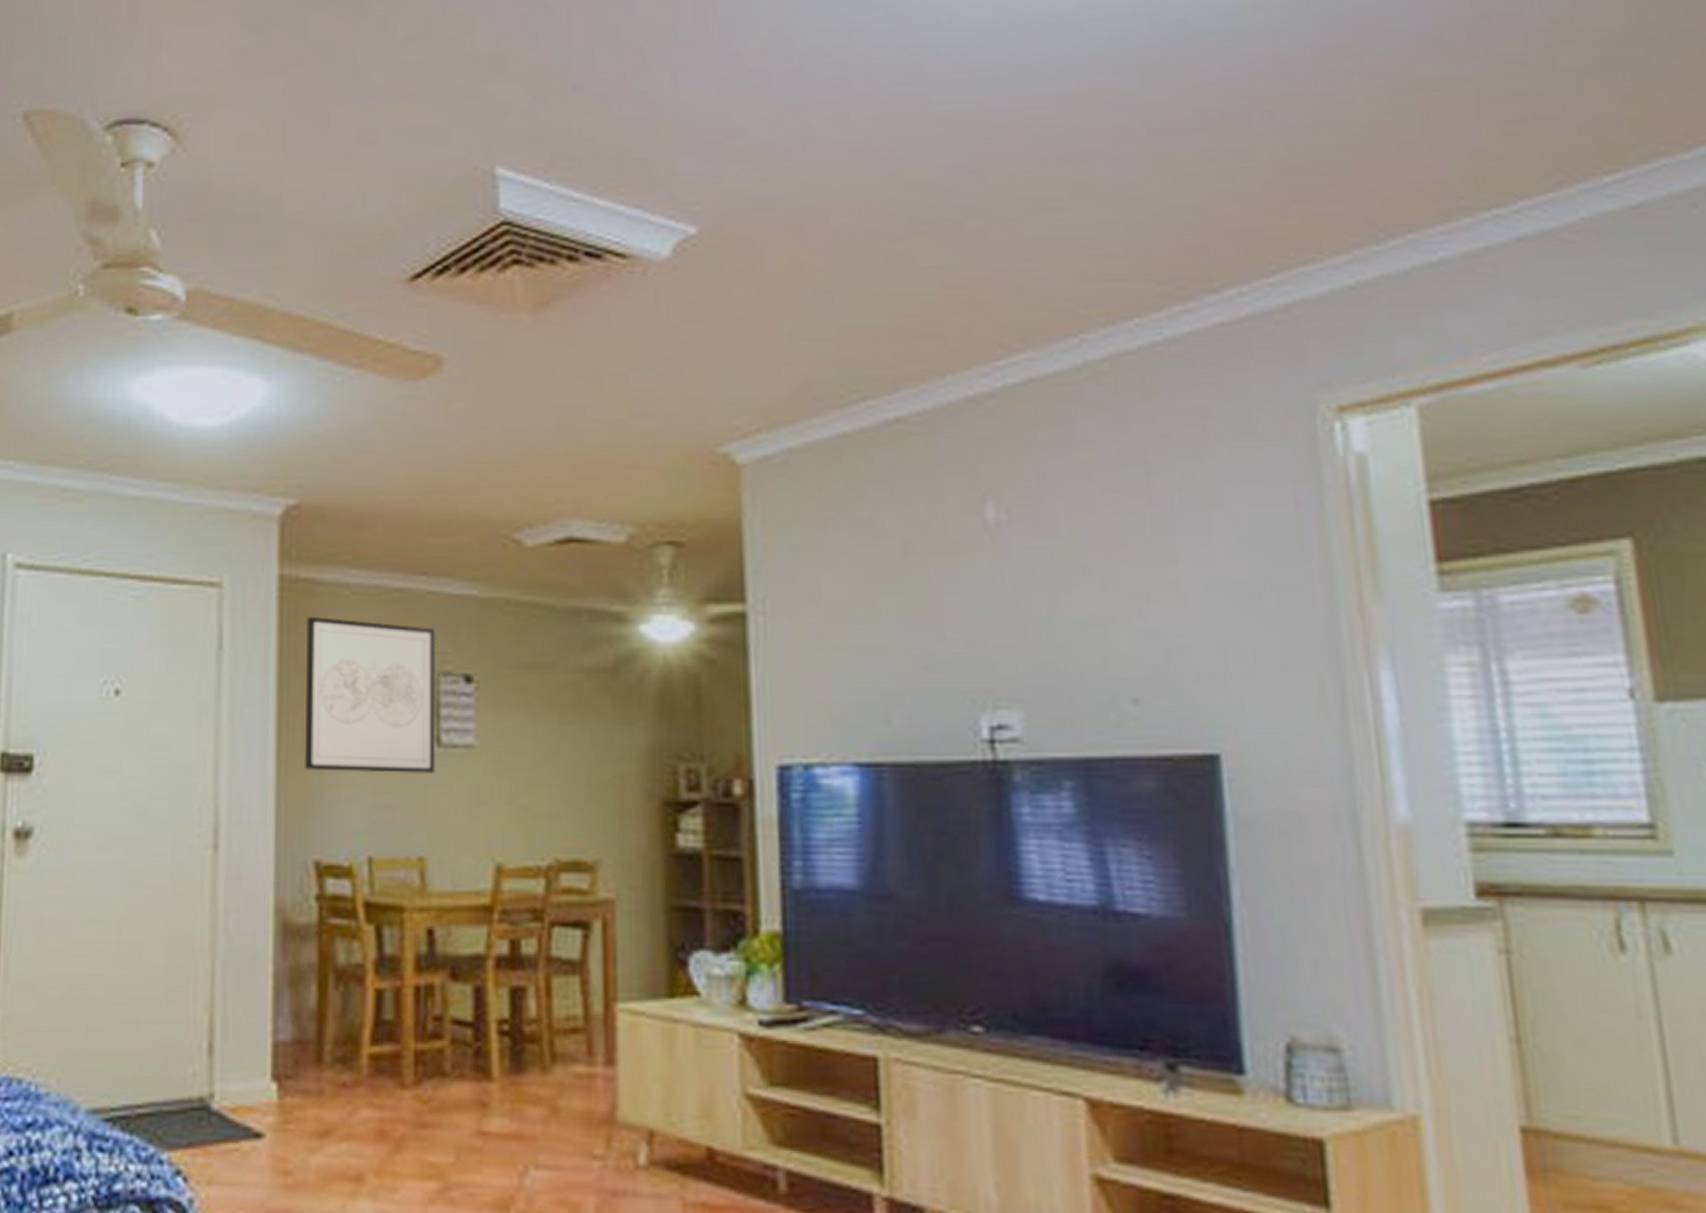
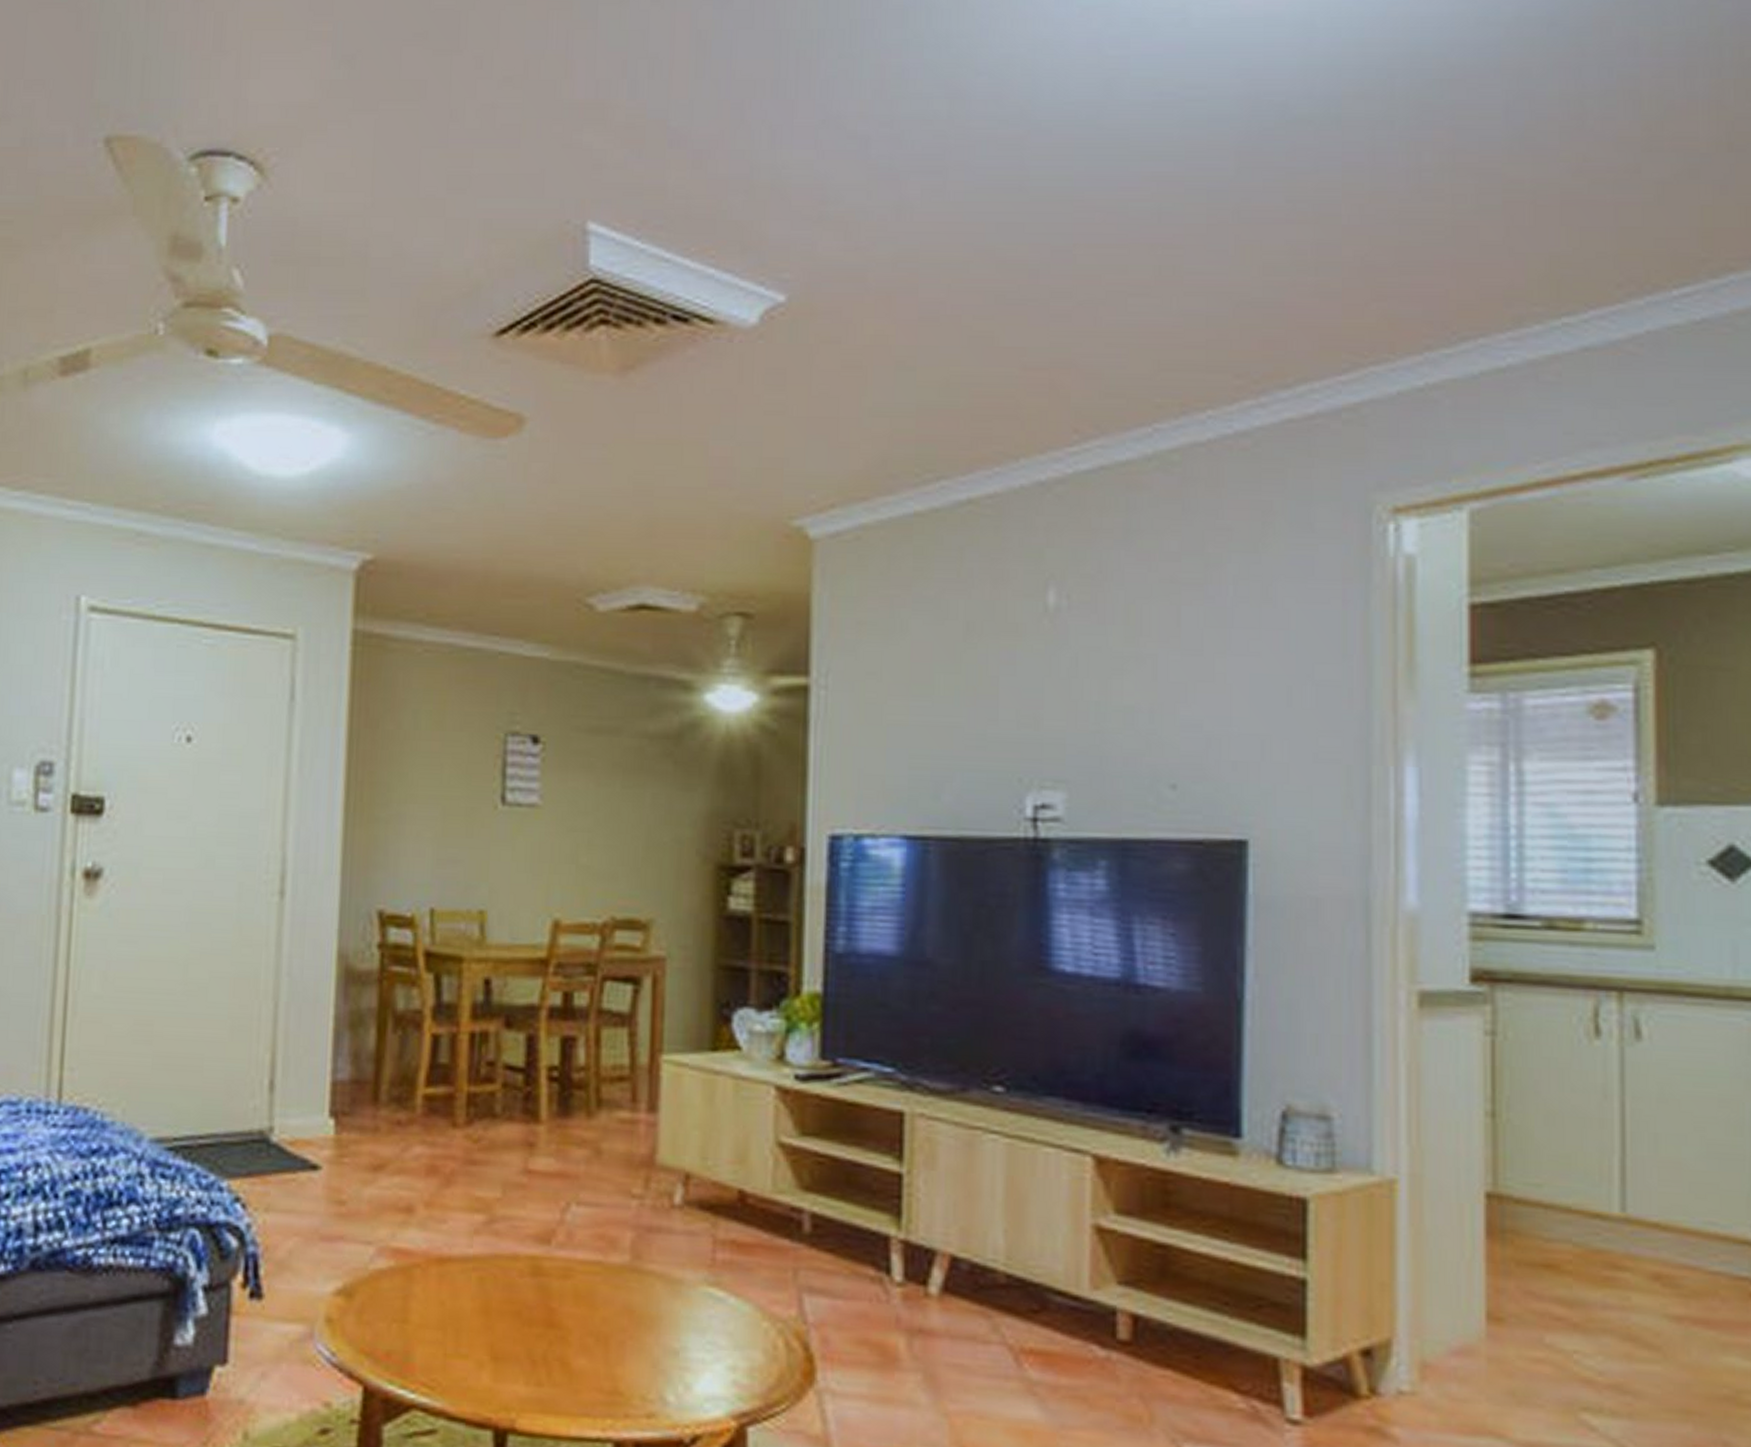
wall art: present [305,616,436,775] -> none [372,671,506,832]

